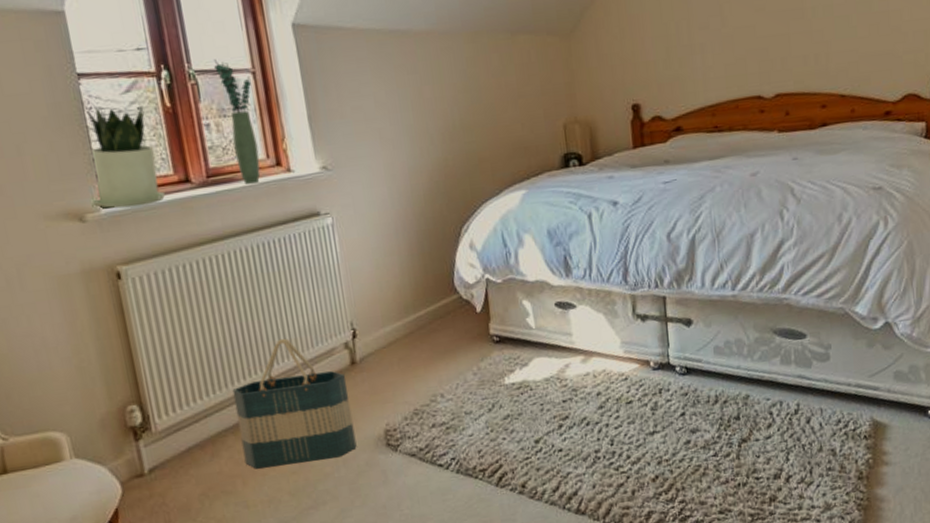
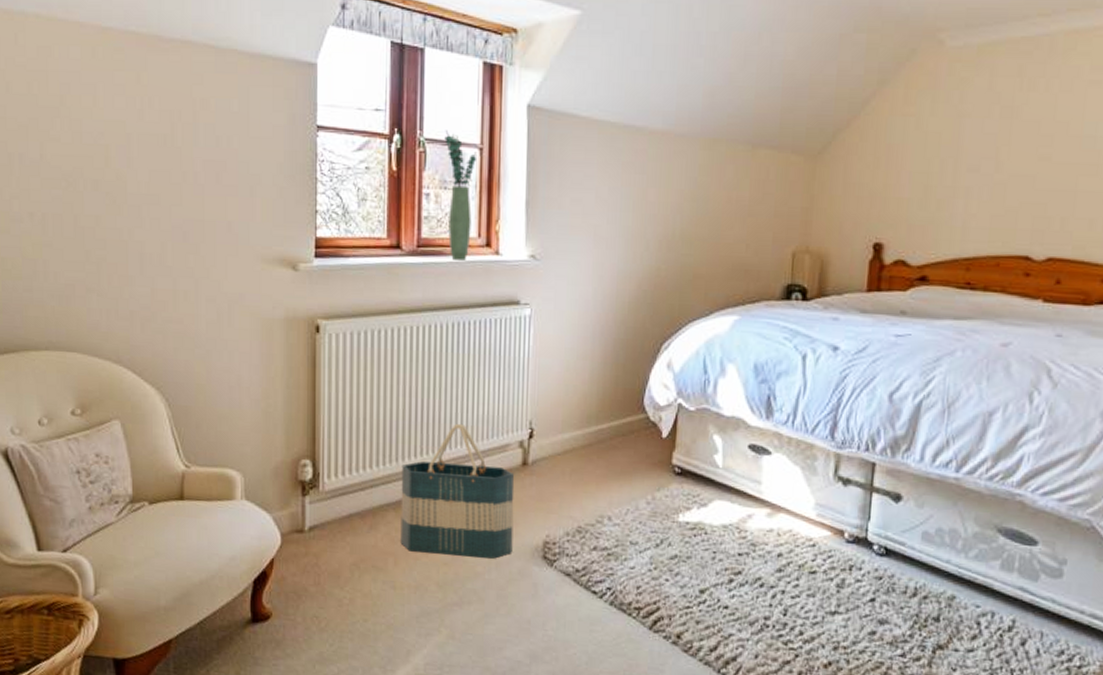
planter: present [88,107,166,209] -> none [306,161,376,265]

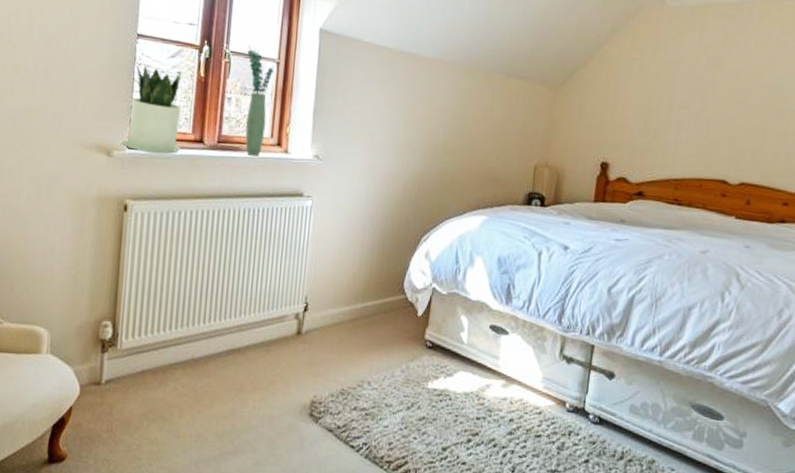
planter: none [306,161,376,265] -> present [120,64,182,155]
tote bag: present [400,423,515,559] -> none [186,295,290,415]

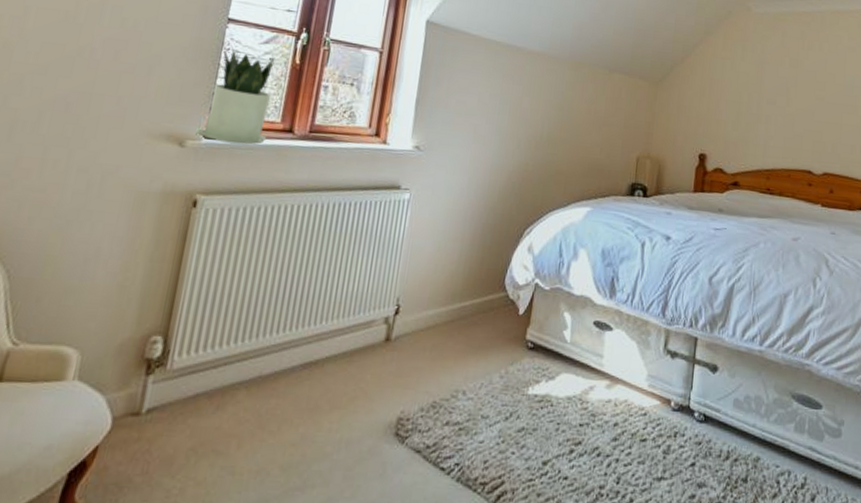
vase: present [245,45,275,158] -> none [340,34,377,148]

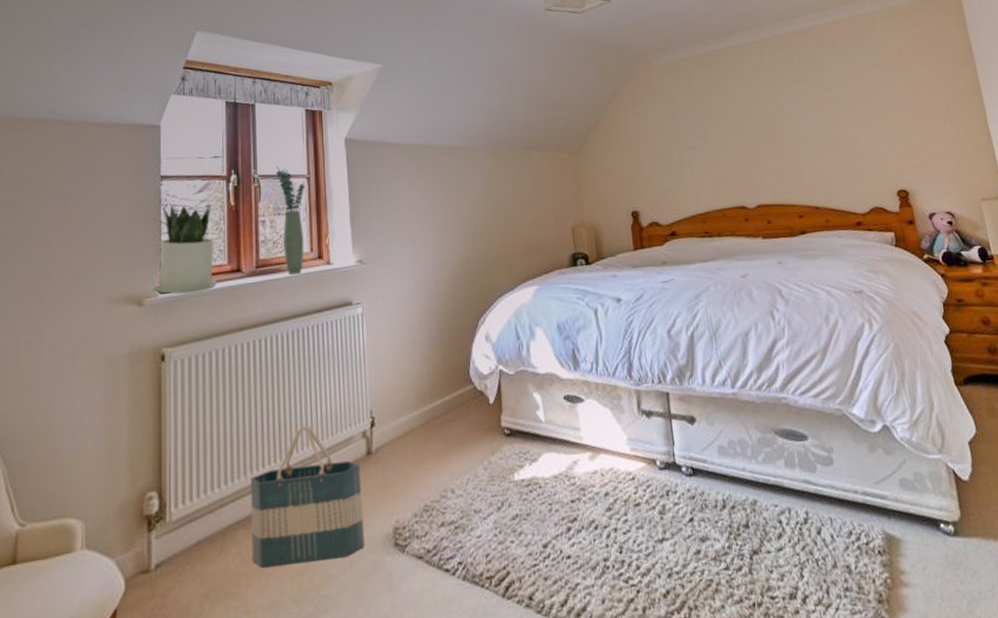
tote bag: none [247,299,376,438] -> present [250,425,365,568]
vase: none [340,34,377,148] -> present [276,166,306,276]

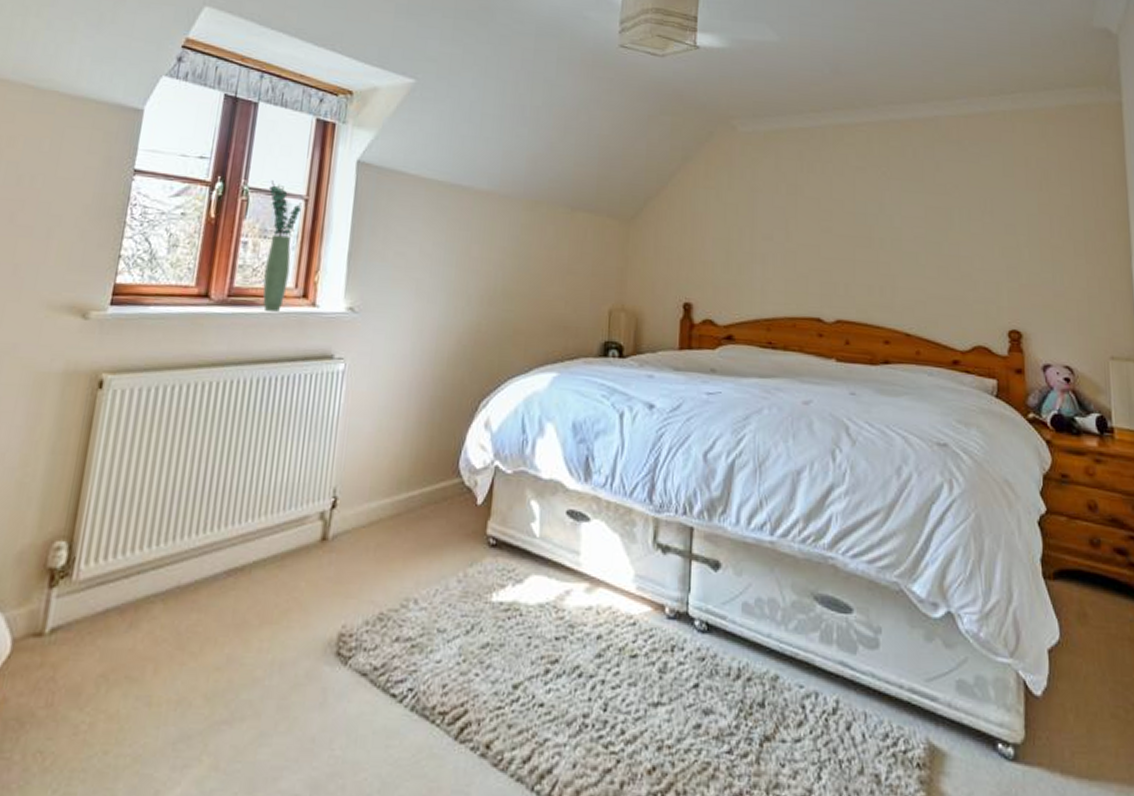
planter: present [151,204,218,295] -> none [101,205,188,314]
tote bag: present [250,425,365,568] -> none [165,492,311,659]

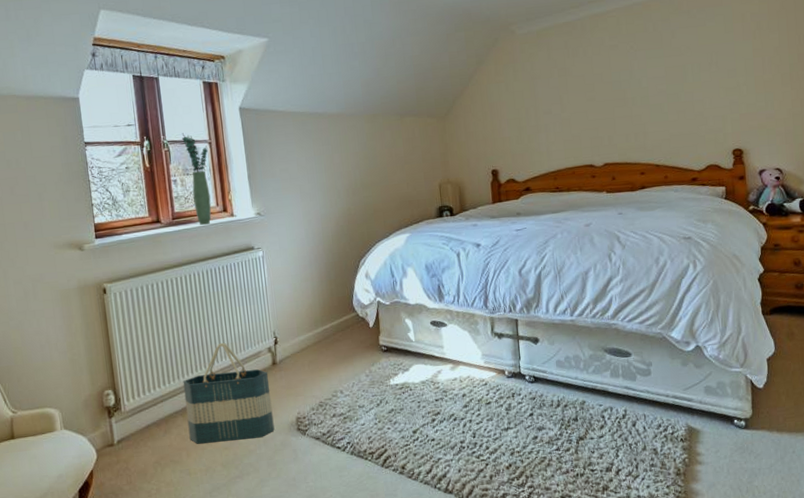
tote bag: none [165,492,311,659] -> present [183,342,275,444]

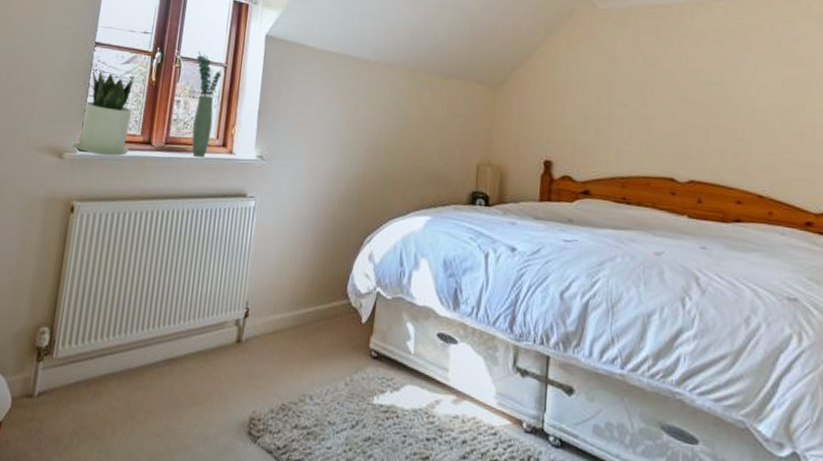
planter: none [88,167,142,241] -> present [72,70,135,156]
tote bag: present [183,342,275,444] -> none [119,300,229,433]

